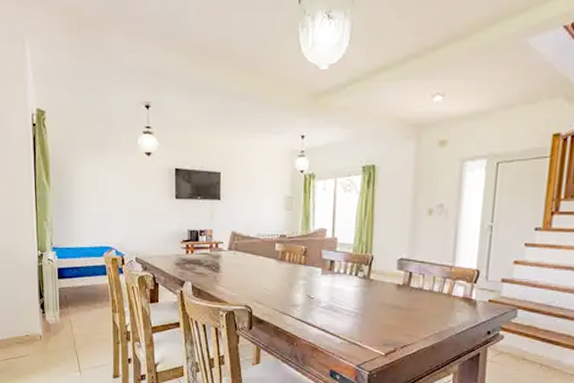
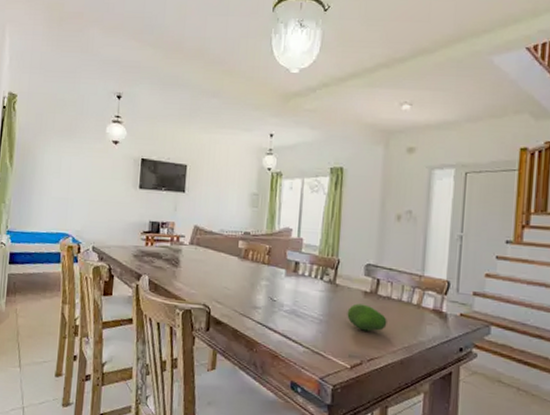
fruit: none [381,296,419,321] -> present [347,303,387,332]

